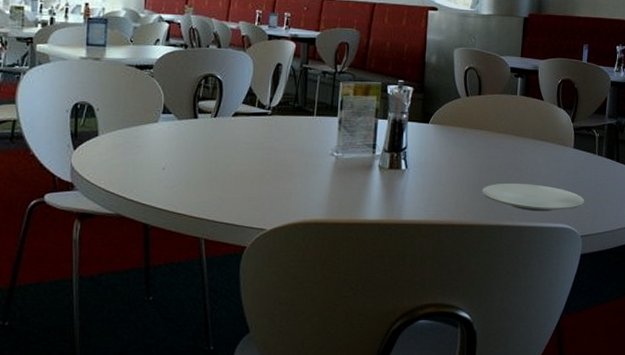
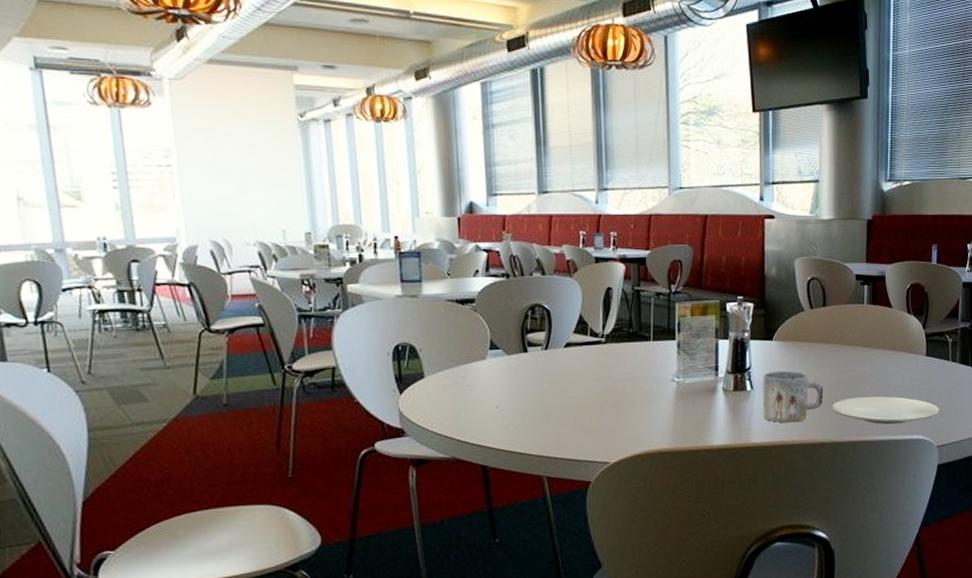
mug: none [415,153,475,203] -> present [762,371,824,423]

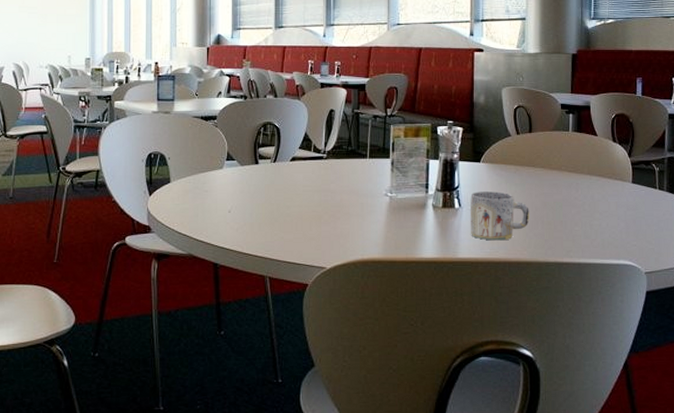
plate: present [832,396,940,425] -> none [538,219,648,248]

